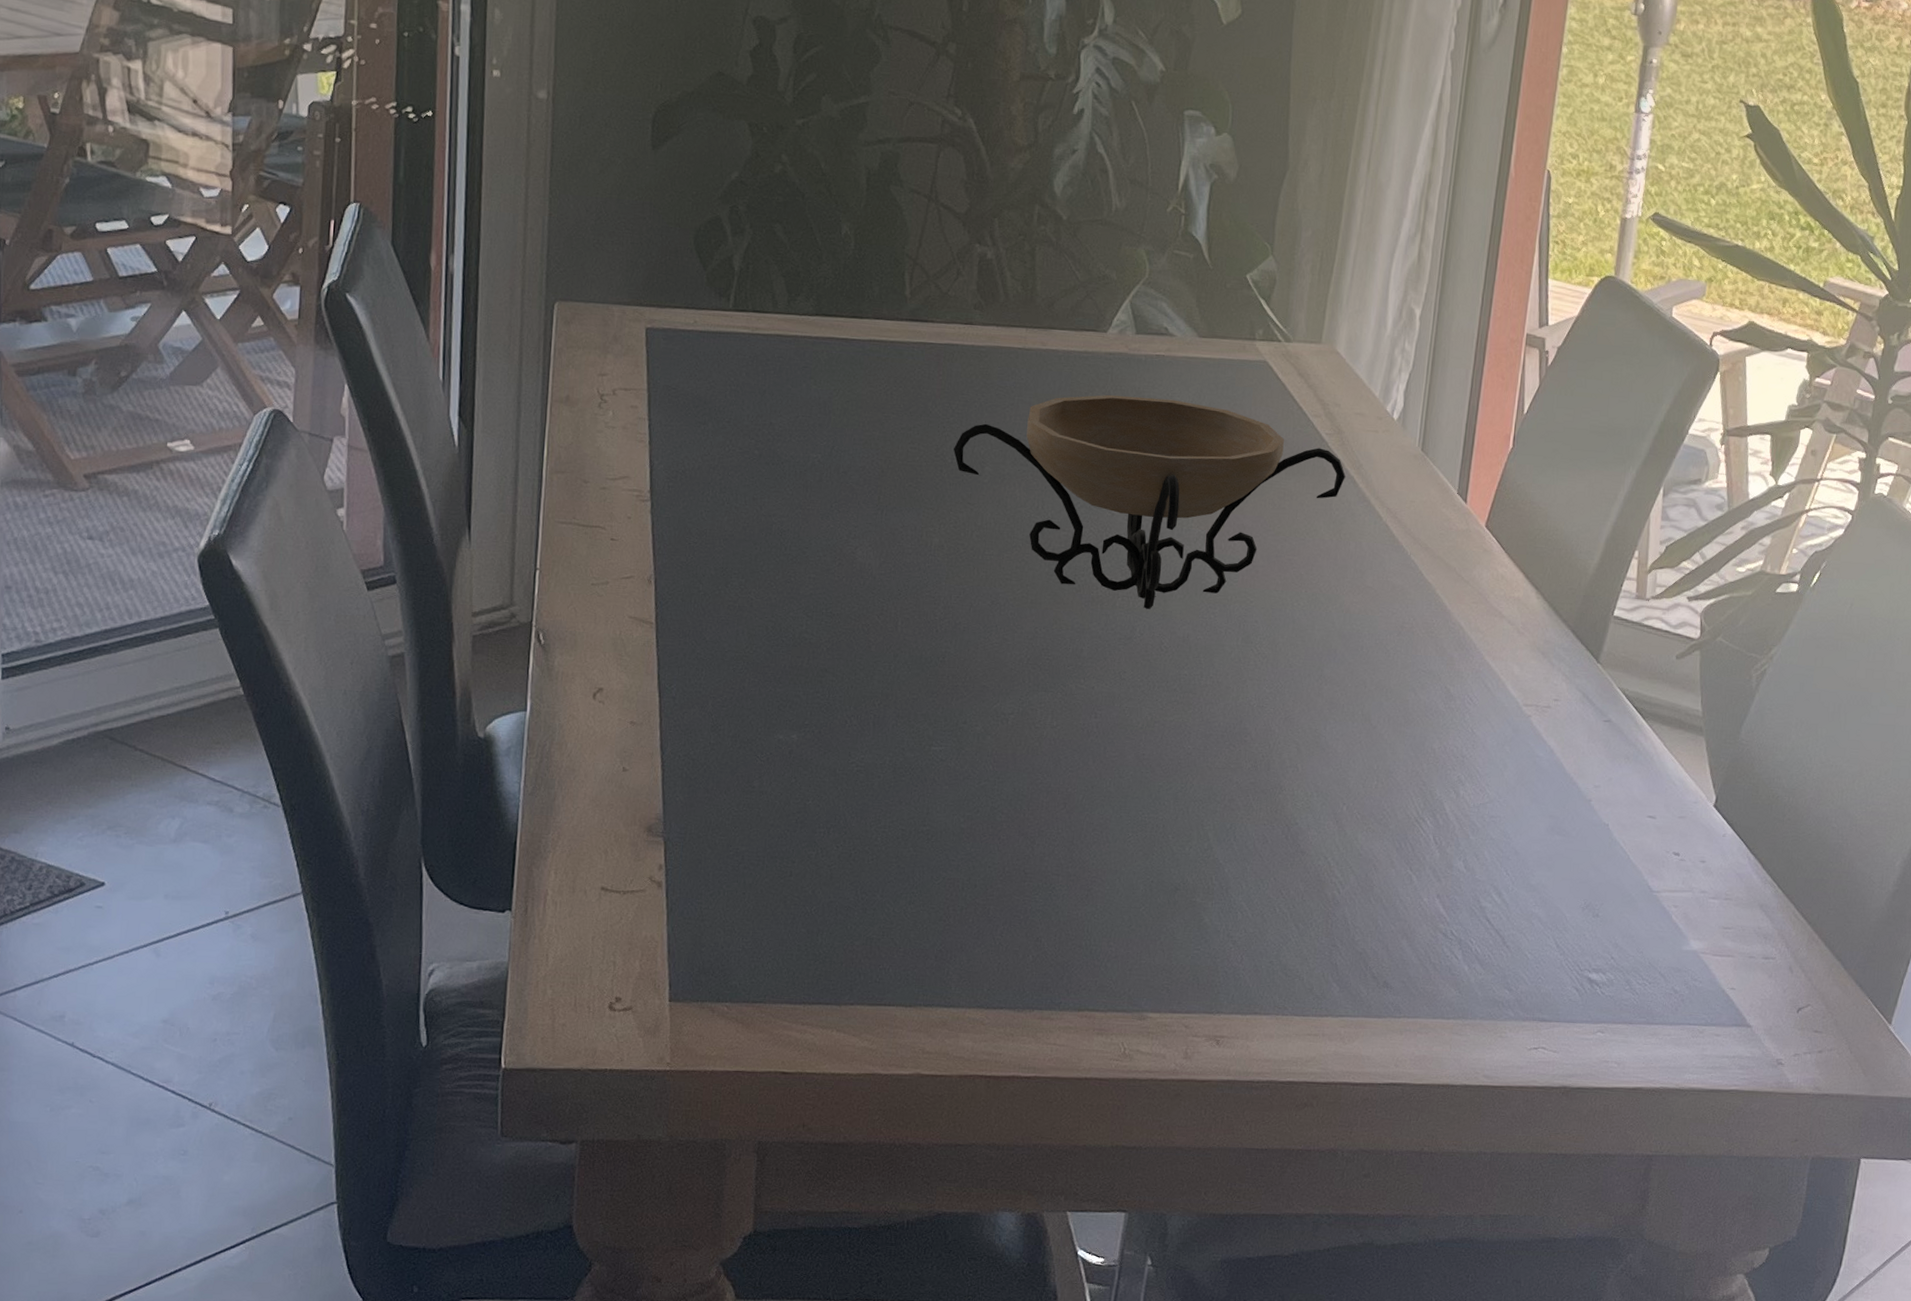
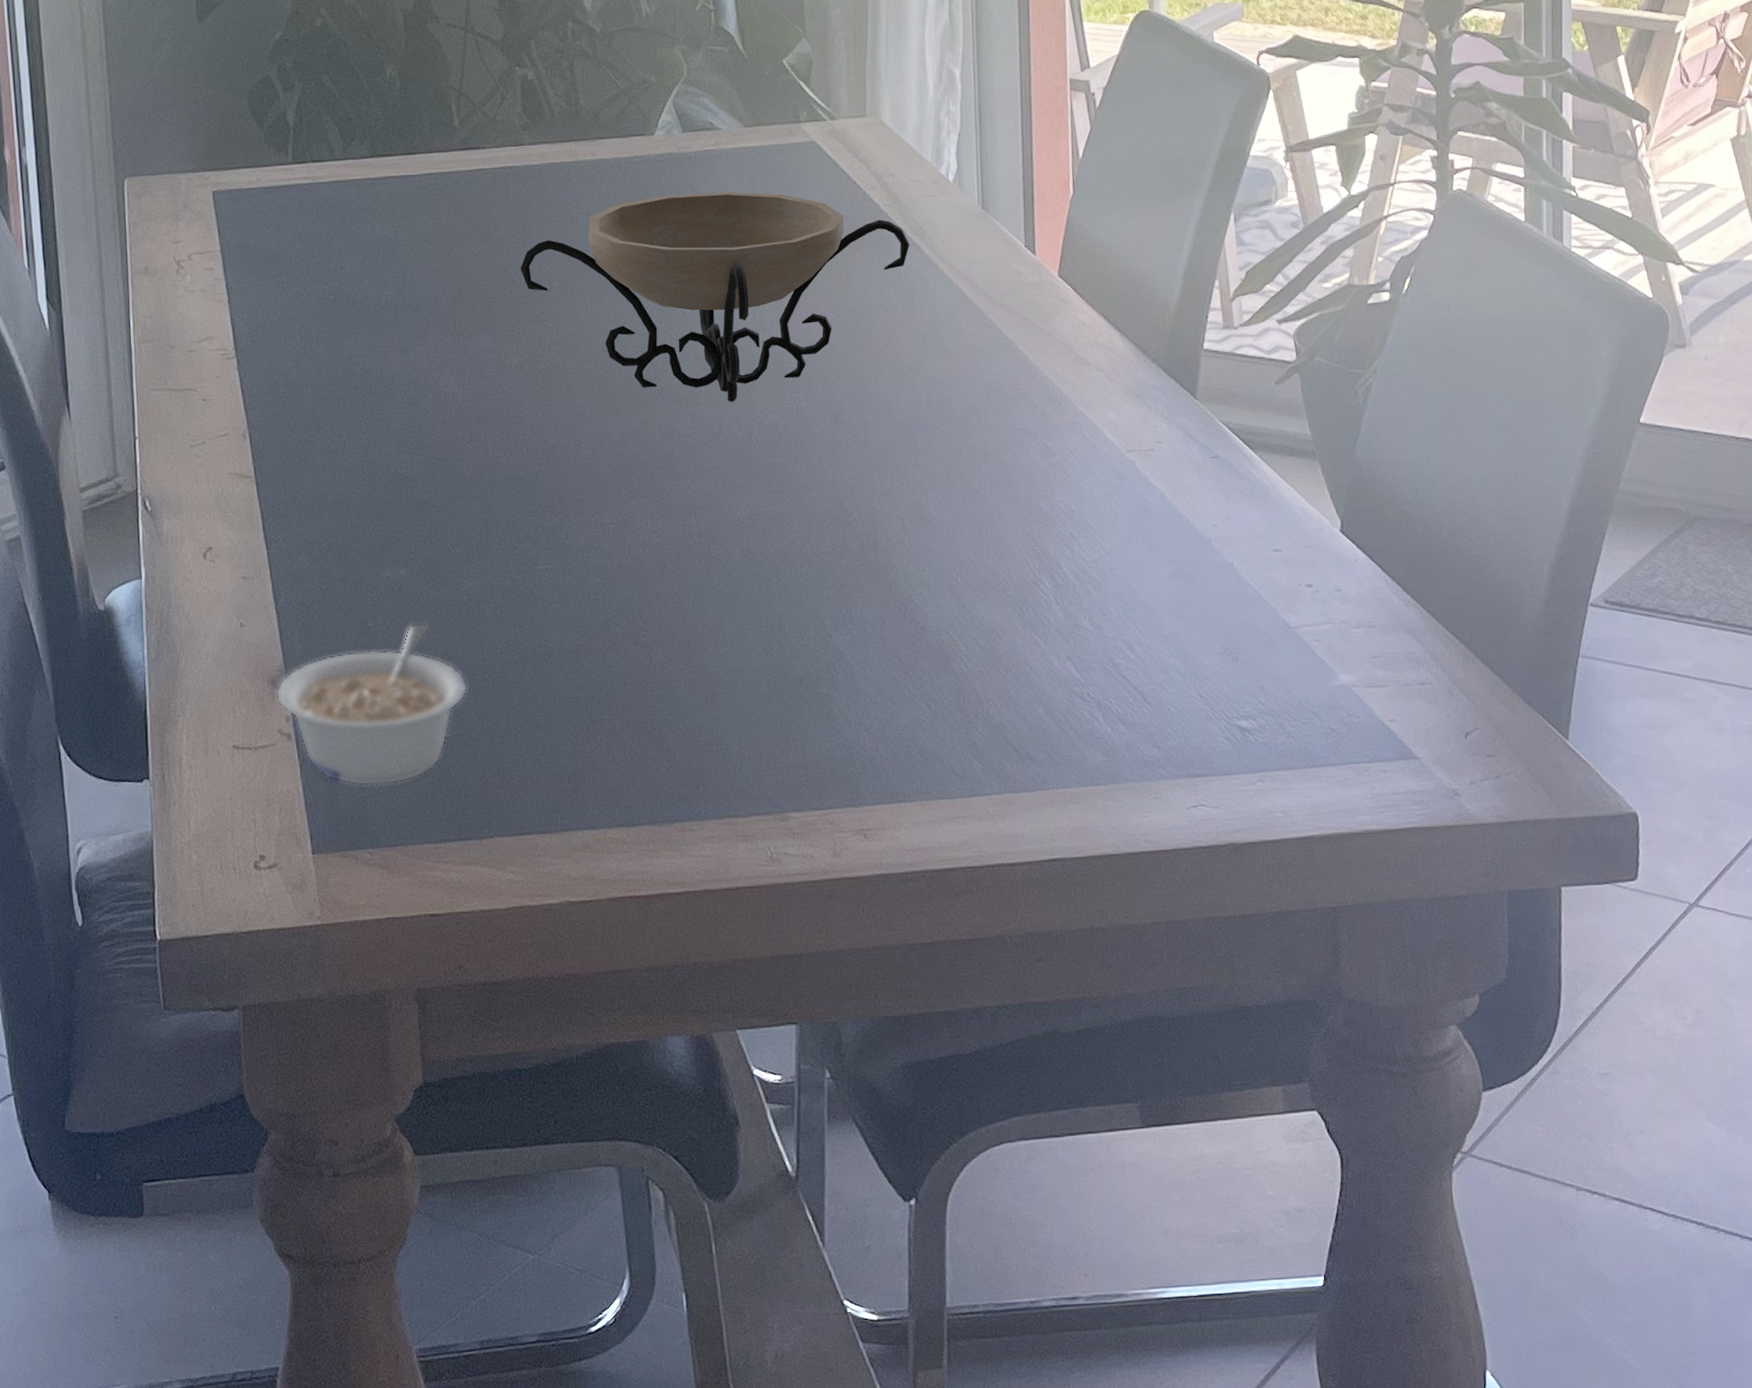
legume: none [651,788,847,943] -> present [276,622,469,786]

